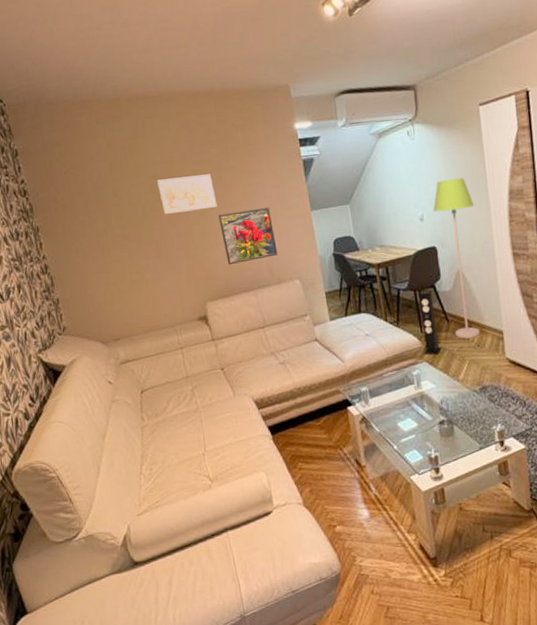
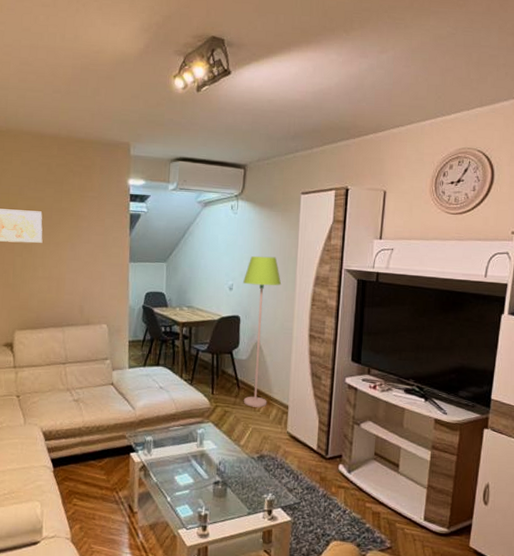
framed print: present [218,207,278,265] -> none [41,250,92,300]
speaker: present [418,290,482,355] -> none [211,355,267,419]

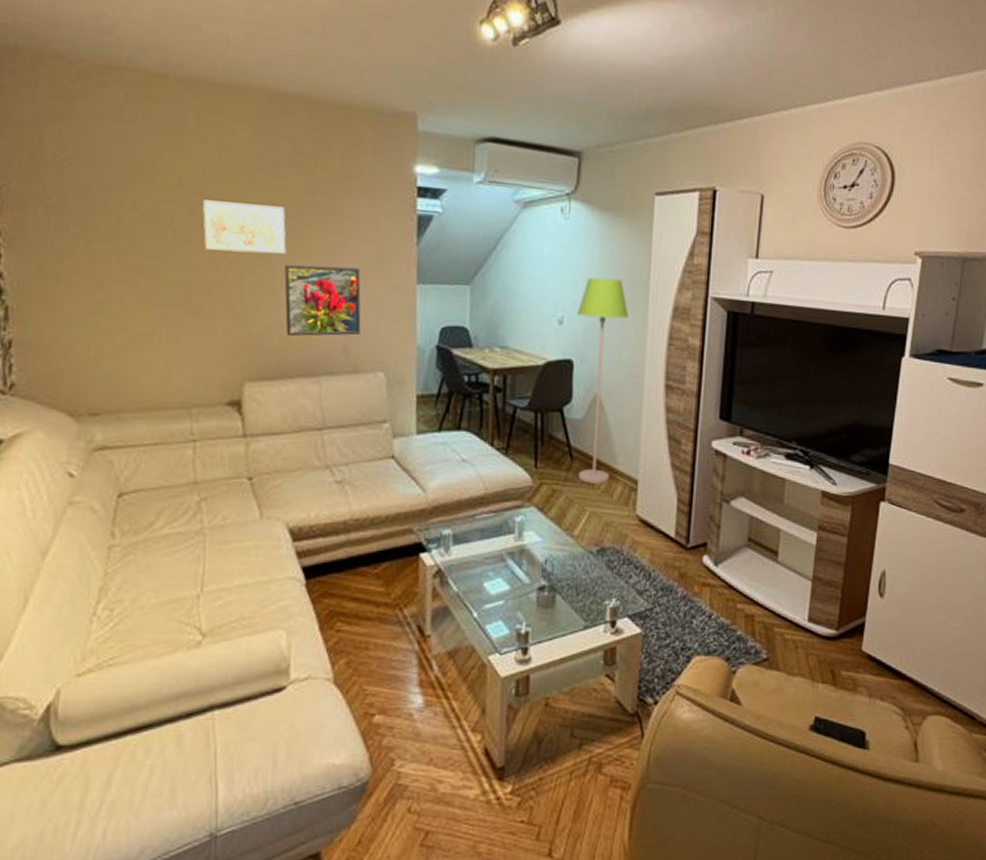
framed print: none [41,250,92,300] -> present [284,264,361,337]

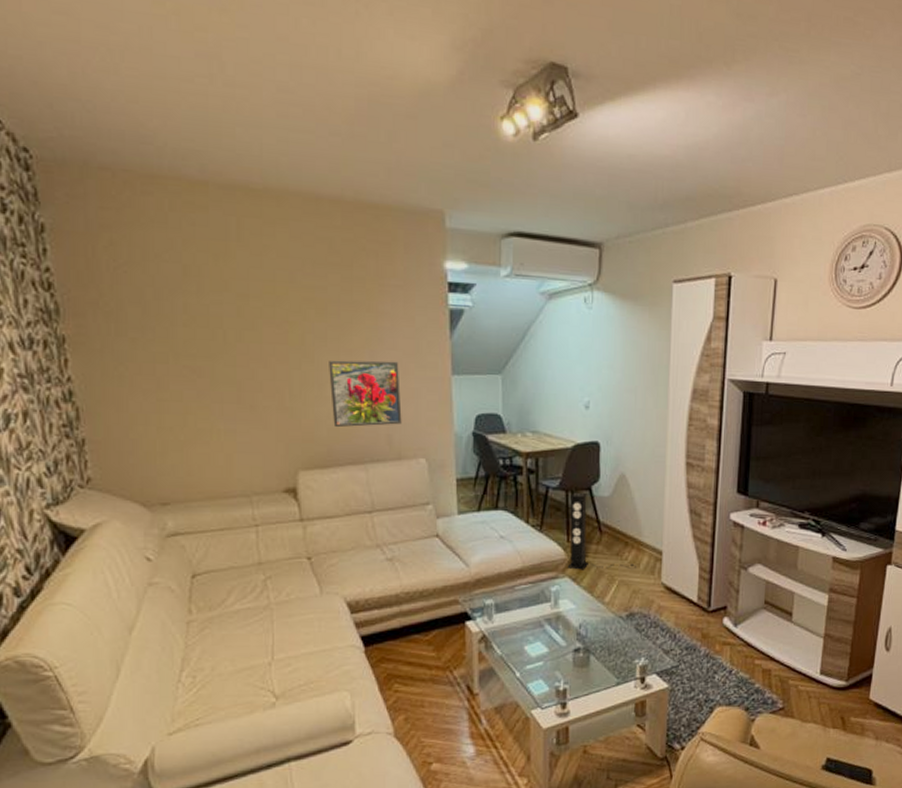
wall art: present [203,200,287,254] -> none [250,301,329,351]
speaker: none [534,413,609,499] -> present [567,492,636,570]
floor lamp: present [577,277,629,484] -> none [603,364,651,555]

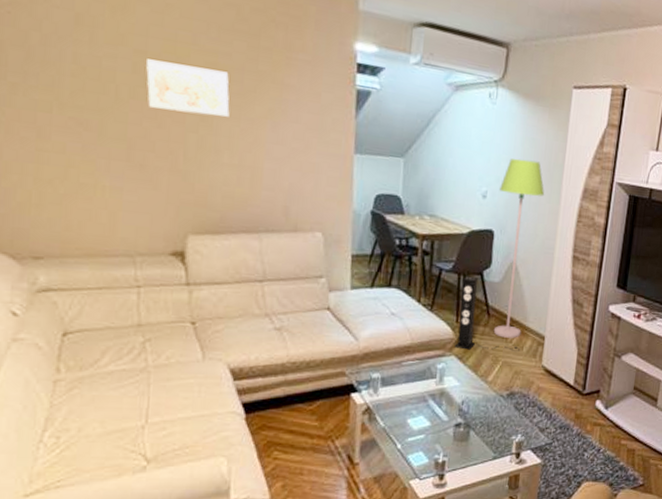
wall art: none [250,301,329,351] -> present [146,59,230,117]
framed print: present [329,360,402,428] -> none [227,127,301,198]
floor lamp: none [603,364,651,555] -> present [493,158,545,338]

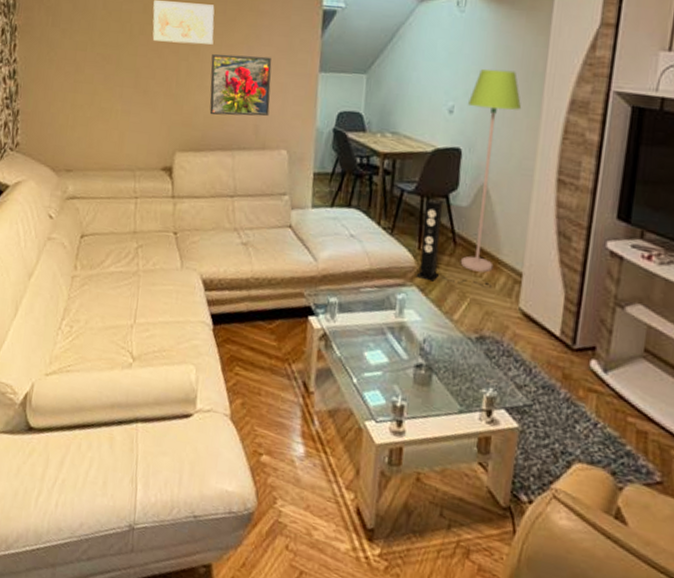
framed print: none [227,127,301,198] -> present [209,53,272,117]

